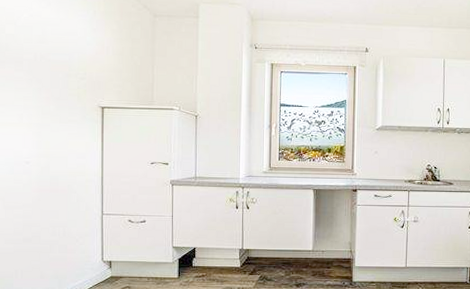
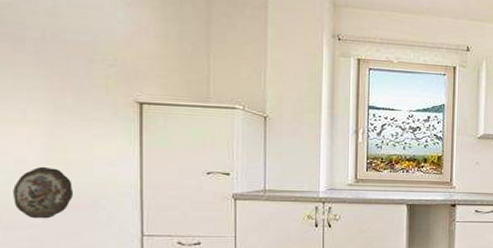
decorative plate: none [13,159,53,200] -> present [13,166,73,219]

